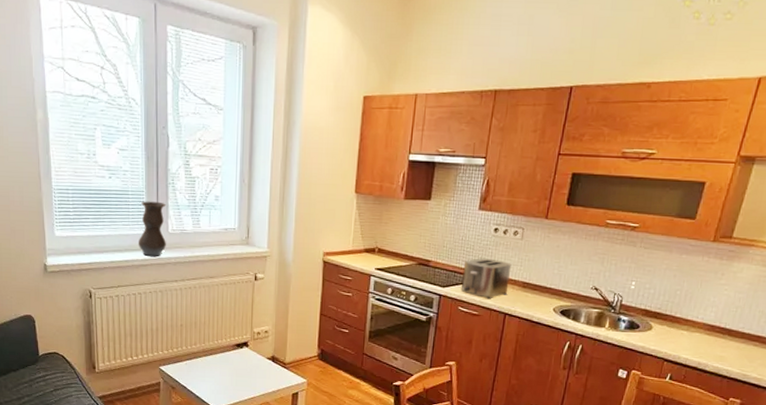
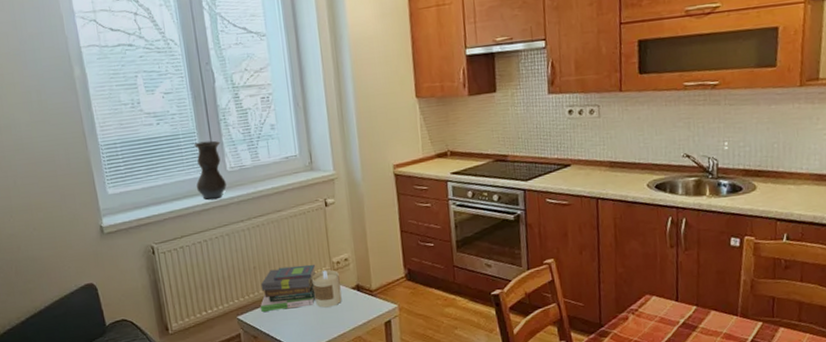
books: none [181,329,238,368] -> present [260,264,316,312]
candle: none [231,338,258,372] -> present [311,269,342,308]
toaster: present [460,258,512,299] -> none [543,142,595,186]

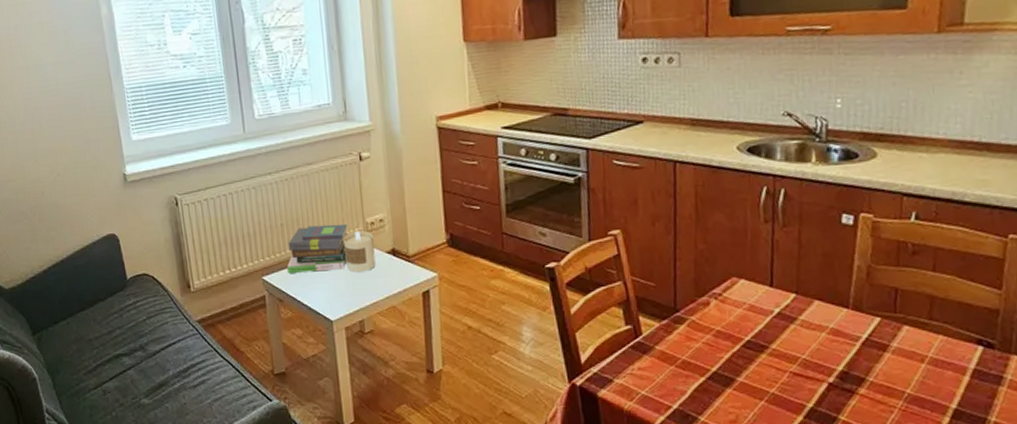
vase: present [194,140,227,200] -> none [221,85,254,150]

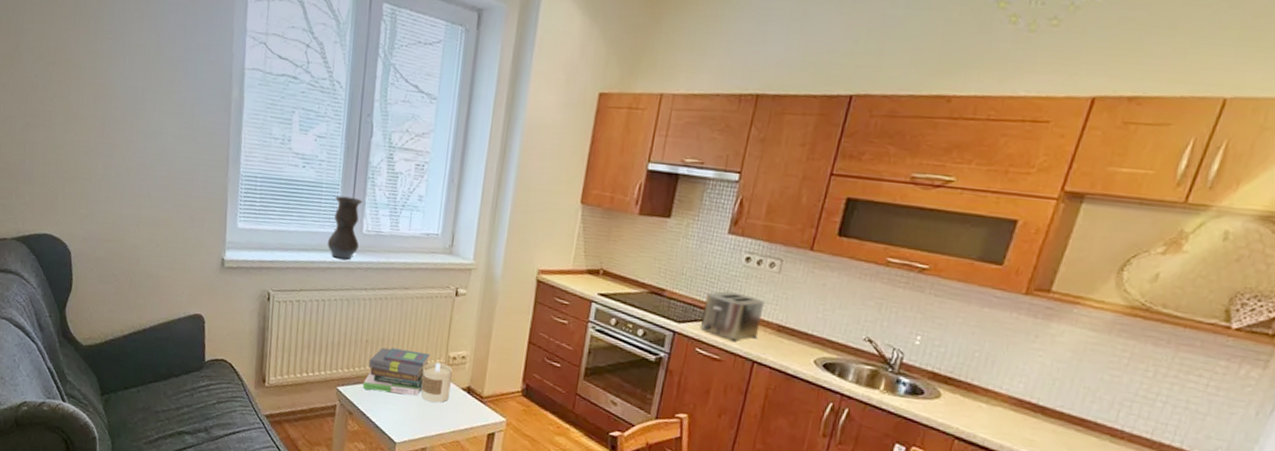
vase: none [221,85,254,150] -> present [327,196,363,260]
toaster: none [610,95,673,146] -> present [699,291,765,342]

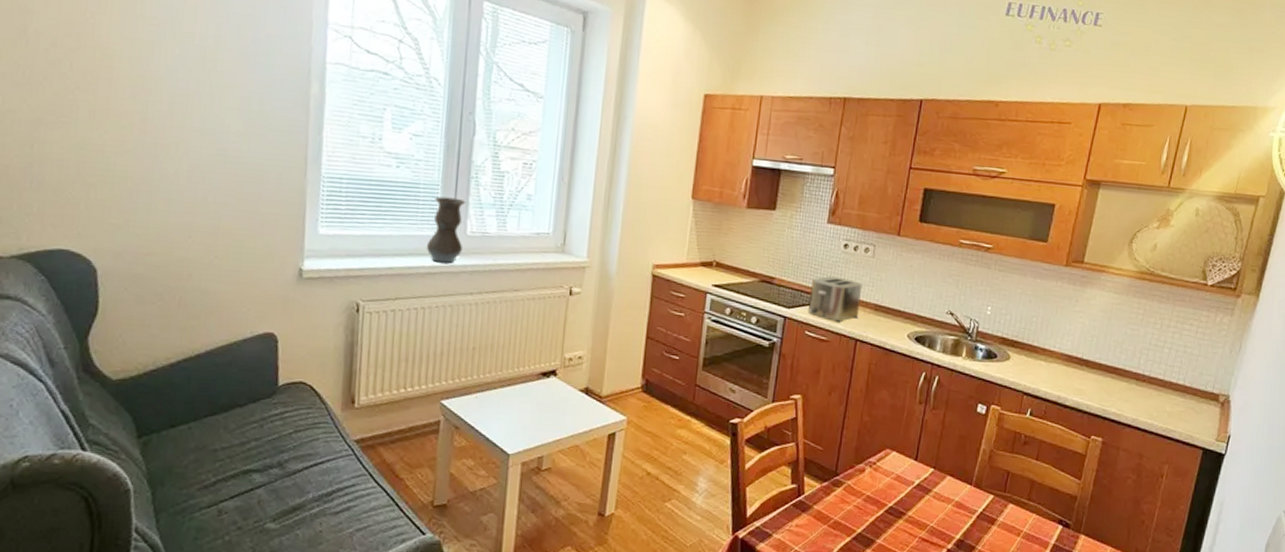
books: present [362,347,431,396] -> none [470,353,545,403]
candle: present [420,362,453,403] -> none [535,365,569,408]

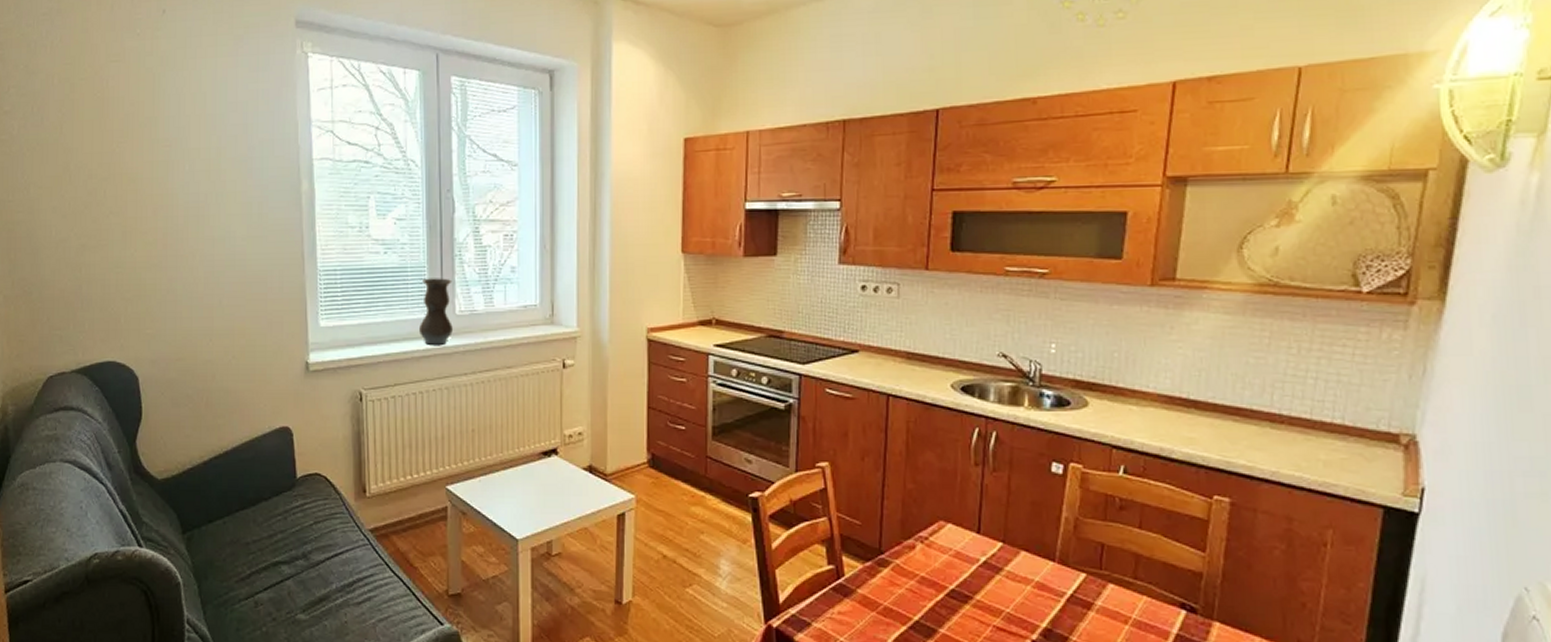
toaster: present [807,276,863,323] -> none [826,324,889,377]

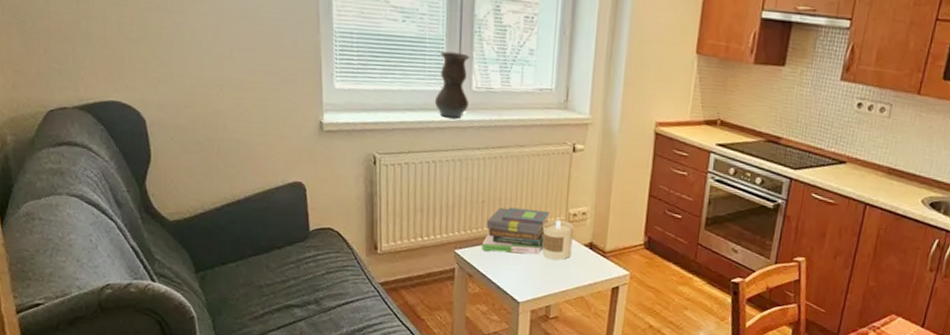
books: none [473,434,544,485] -> present [481,207,550,255]
candle: none [537,443,570,488] -> present [542,219,573,261]

